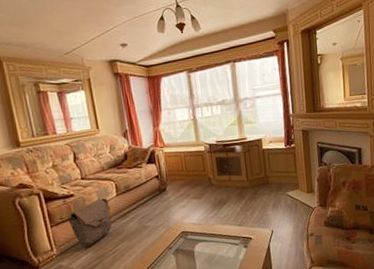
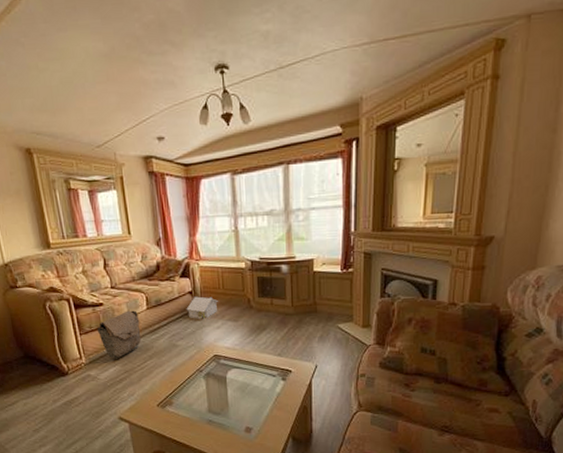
toy house: none [153,179,183,201] -> present [186,296,219,319]

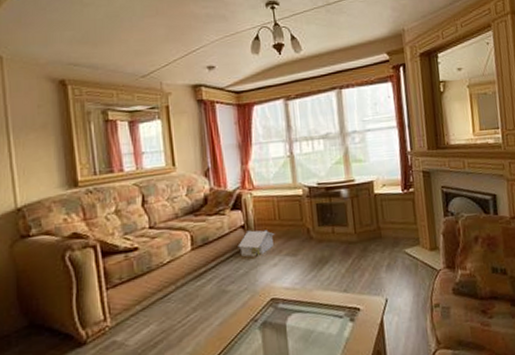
bag: present [96,310,141,359] -> none [128,252,183,317]

